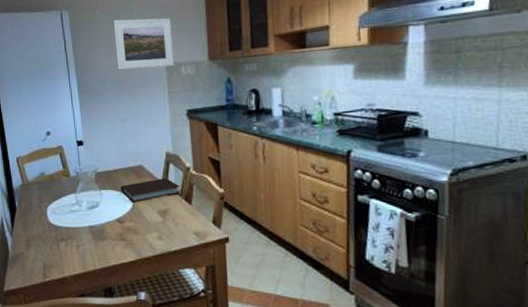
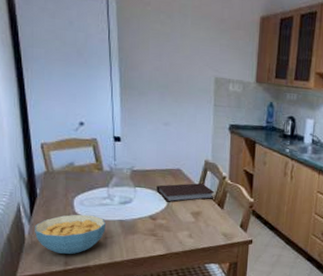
cereal bowl: none [16,223,77,266] -> present [35,214,105,255]
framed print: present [113,18,174,70] -> none [165,22,225,81]

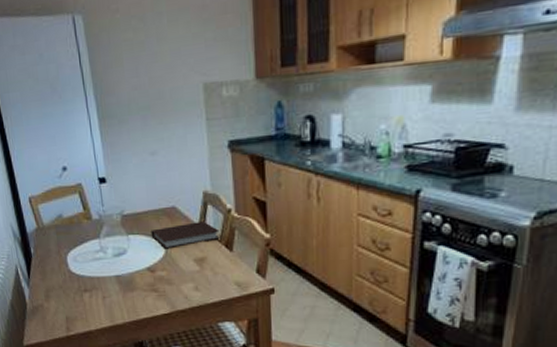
cereal bowl: present [35,214,105,255] -> none [33,272,103,319]

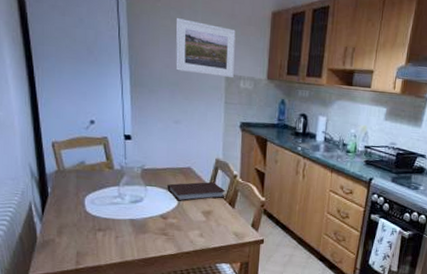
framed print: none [138,24,213,91] -> present [175,18,236,78]

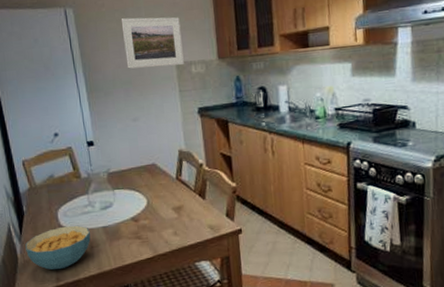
cereal bowl: none [46,213,116,254] -> present [25,225,91,270]
notebook: present [167,181,226,201] -> none [134,174,194,201]

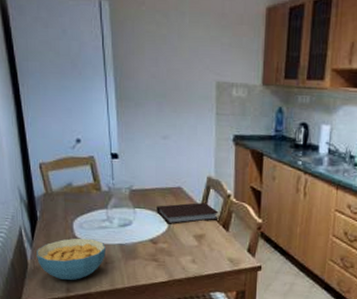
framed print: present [120,17,184,69] -> none [161,22,227,86]
notebook: none [134,174,194,201] -> present [157,202,219,224]

